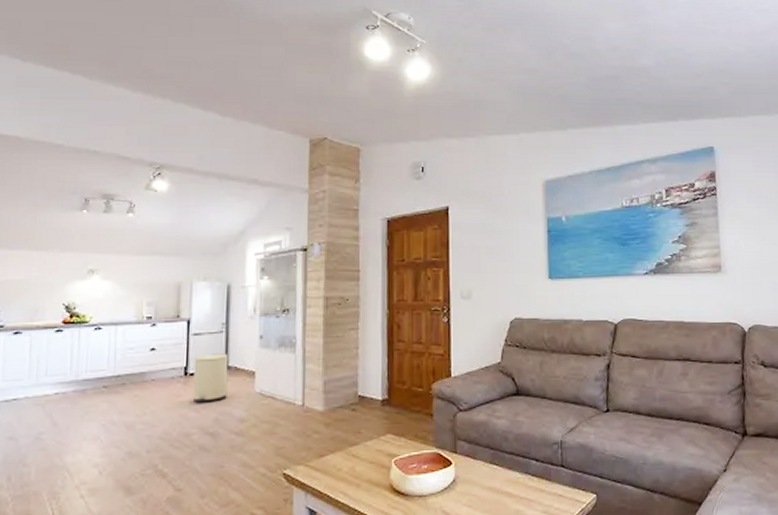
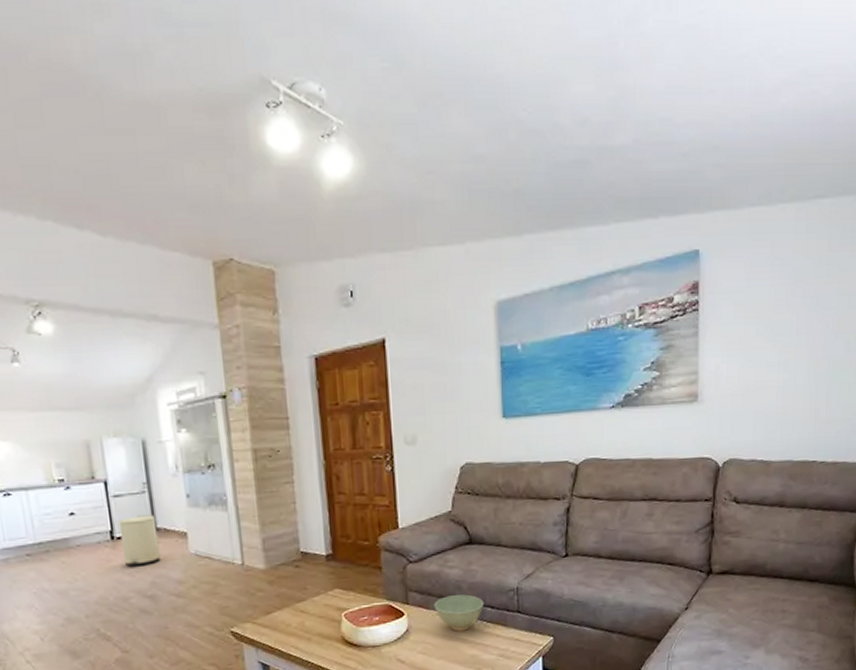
bowl: none [481,446,530,484] -> present [434,594,484,632]

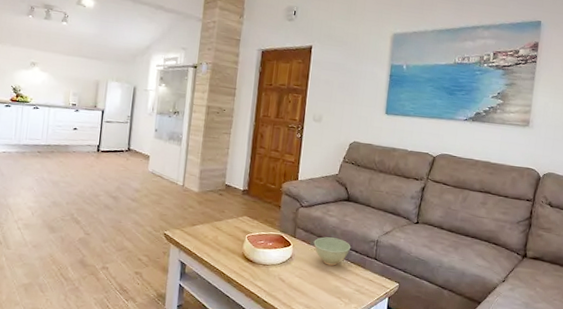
pedal bin: present [119,514,161,567] -> none [102,138,131,175]

